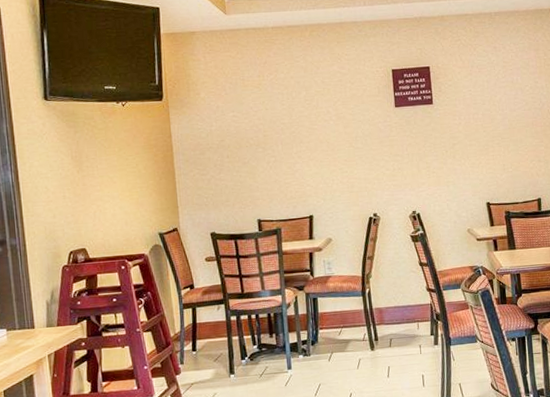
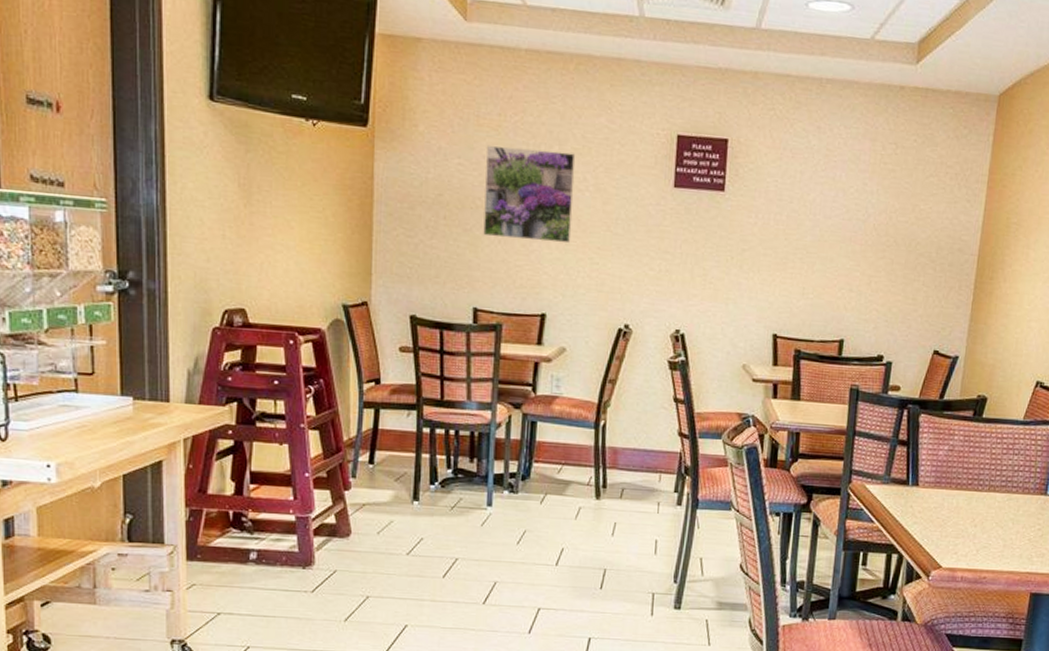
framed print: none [253,95,324,165] -> present [483,144,576,244]

